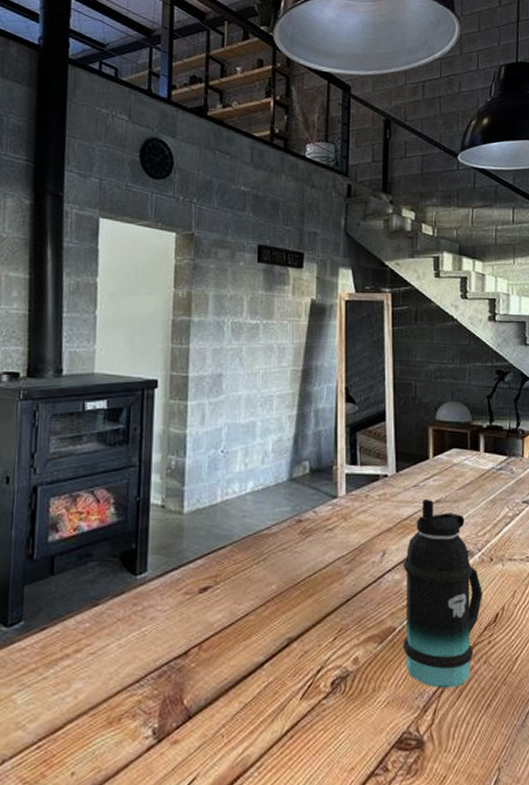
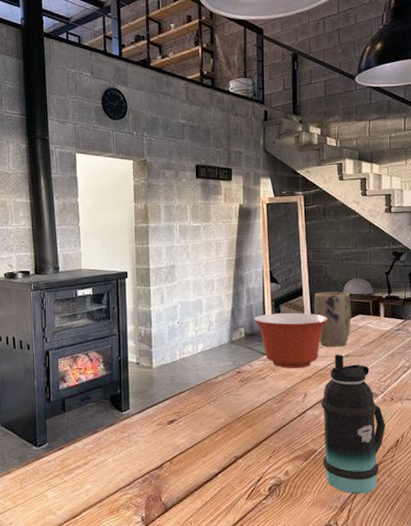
mixing bowl: none [322,442,417,518] -> present [254,312,329,369]
plant pot: none [399,417,445,490] -> present [314,291,352,347]

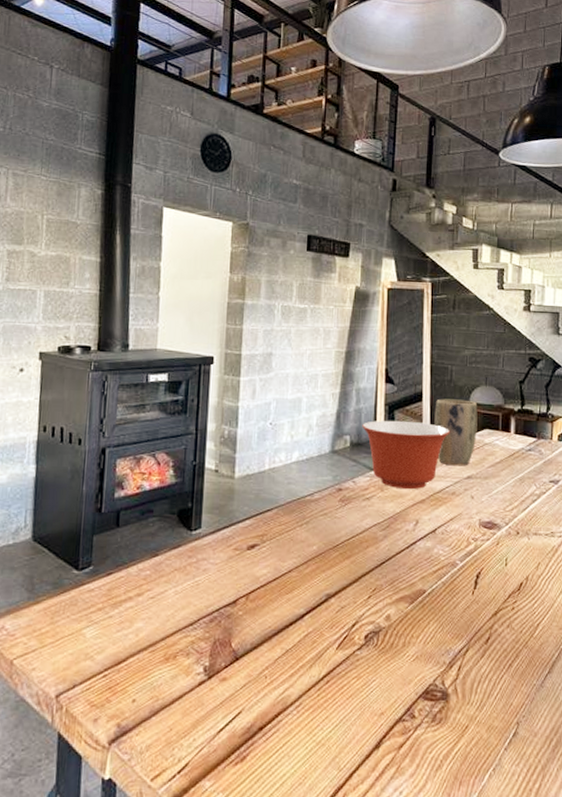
bottle: present [320,354,385,494] -> none [432,474,508,648]

